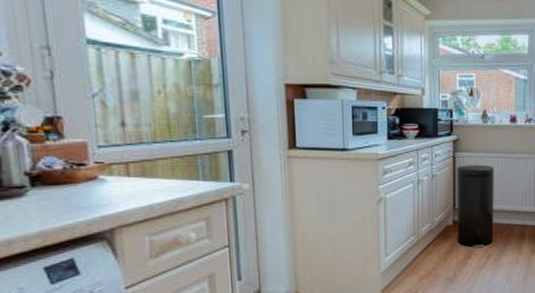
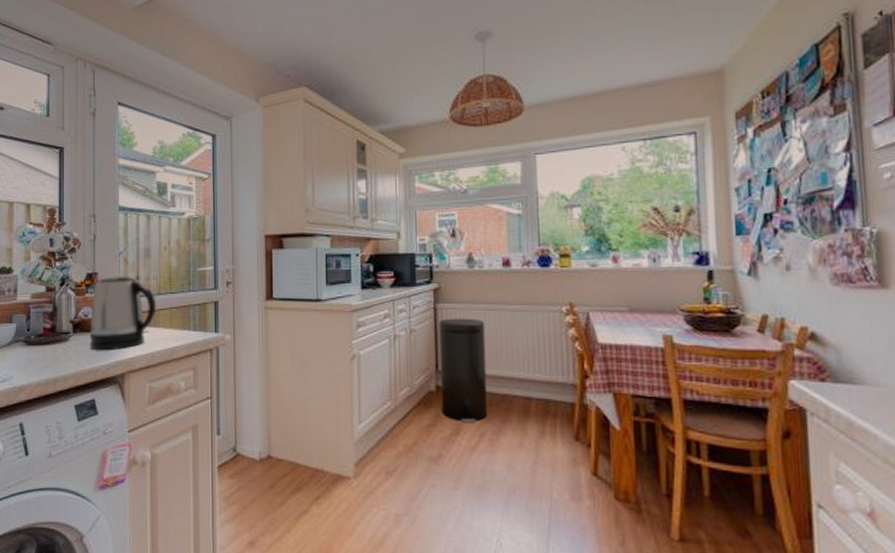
kettle: none [54,121,153,205] -> present [89,276,157,351]

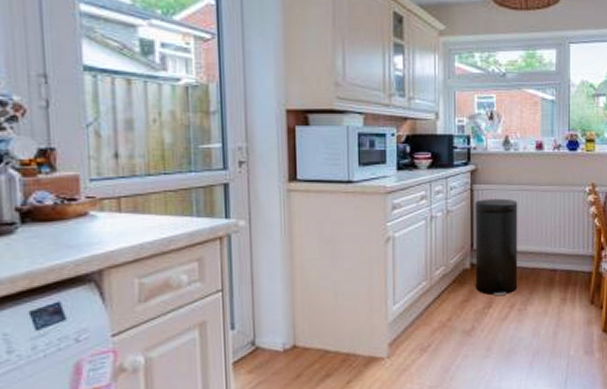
kettle: present [89,276,157,351] -> none [46,152,145,244]

